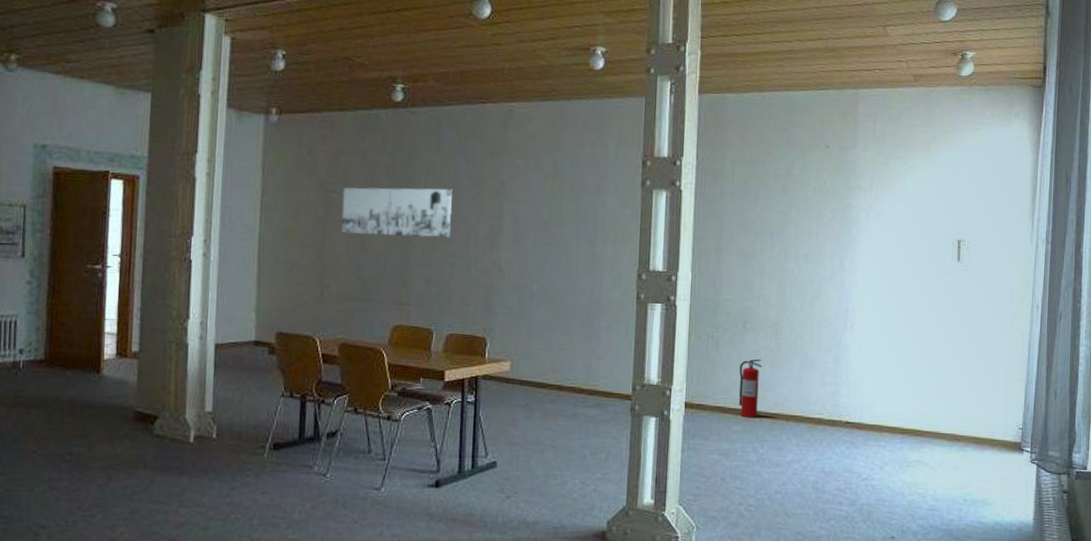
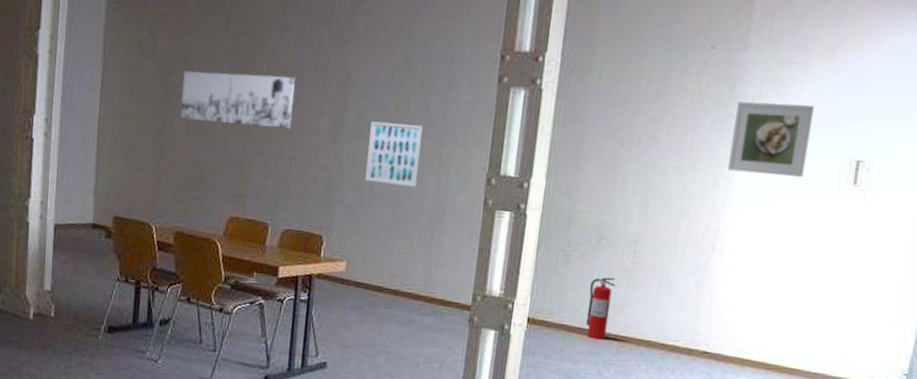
wall art: none [524,226,576,286] -> present [365,121,424,187]
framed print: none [850,193,918,258] -> present [727,101,815,177]

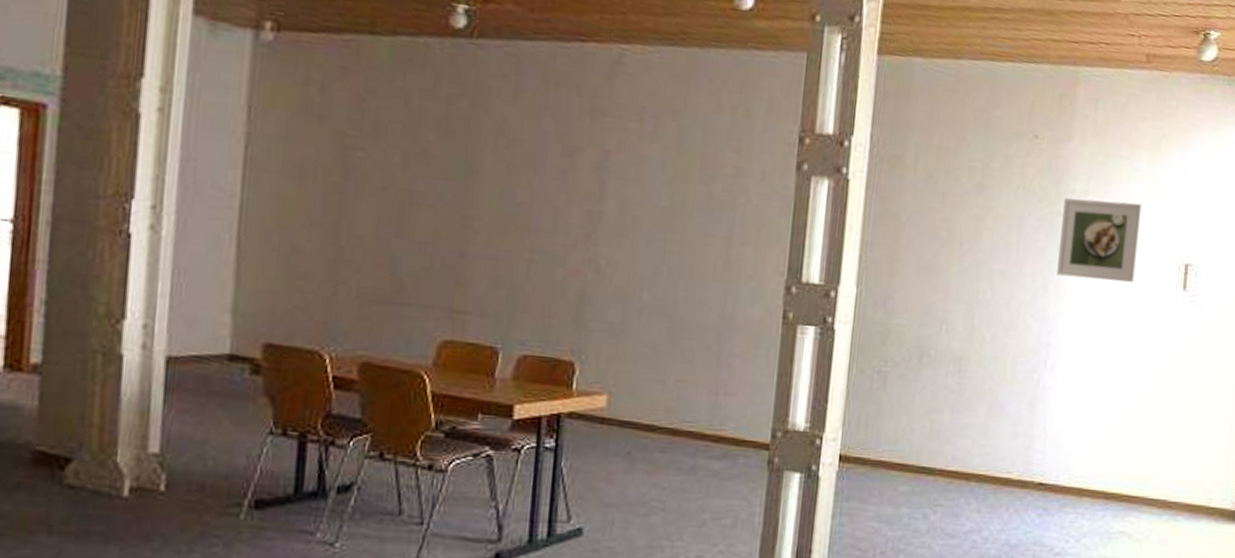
wall art: present [180,71,295,129] -> none [367,144,534,224]
wall art: present [365,121,424,187] -> none [631,215,706,298]
fire extinguisher: present [586,277,615,340] -> none [908,401,940,477]

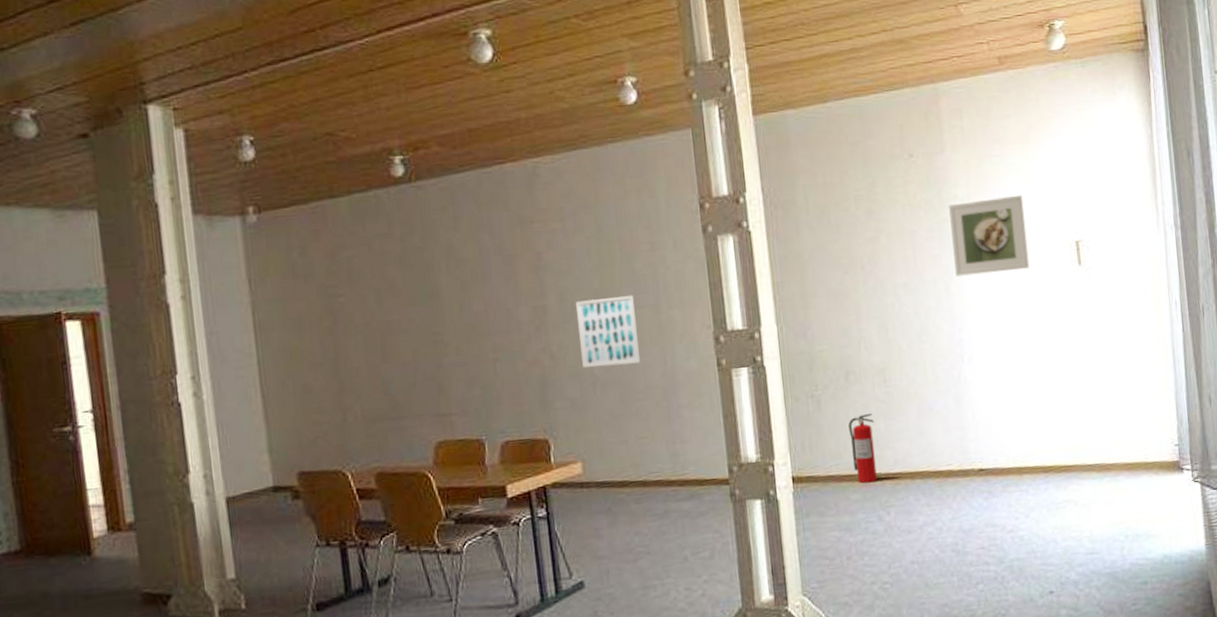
wall art: none [631,215,706,298] -> present [575,294,641,368]
fire extinguisher: none [908,401,940,477] -> present [848,412,877,483]

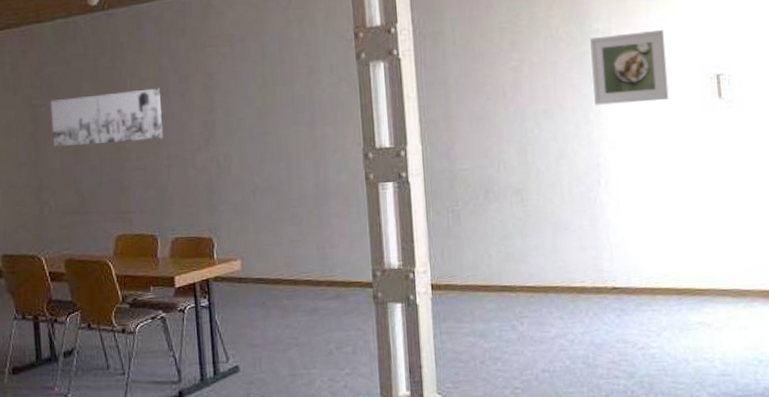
wall art: none [350,270,488,344] -> present [50,88,164,147]
wall art: present [575,294,641,368] -> none [240,113,297,177]
fire extinguisher: present [848,412,877,483] -> none [486,229,512,294]

